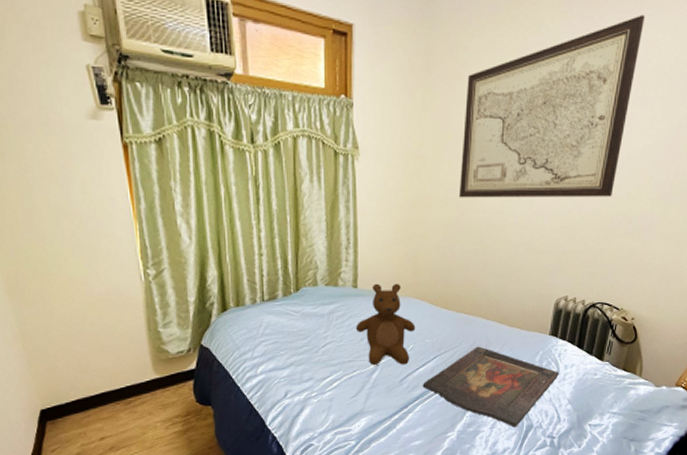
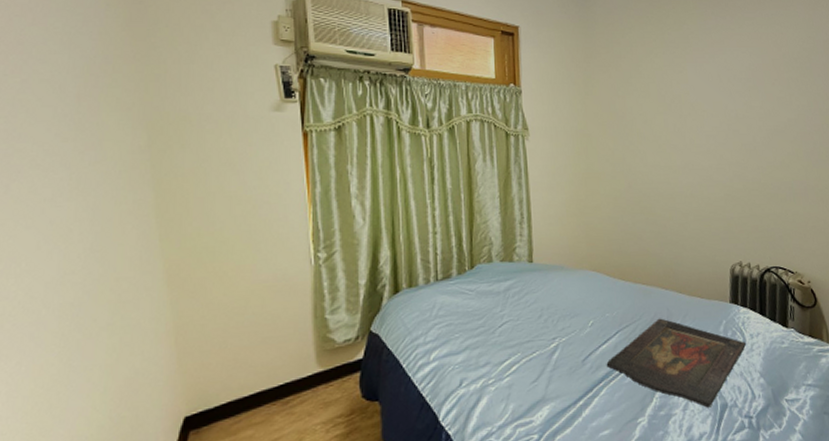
teddy bear: present [355,283,416,365] -> none [532,256,595,344]
wall art: present [459,14,645,198] -> none [623,14,769,171]

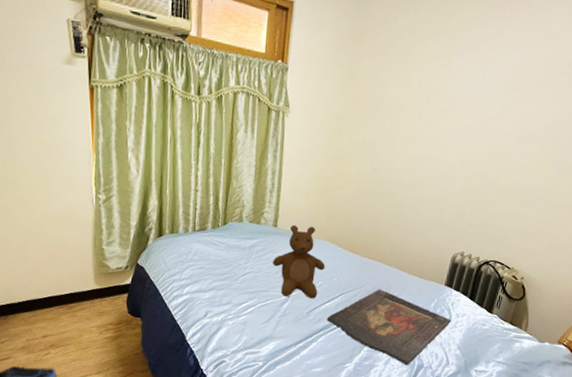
teddy bear: none [532,256,595,344] -> present [272,224,326,299]

